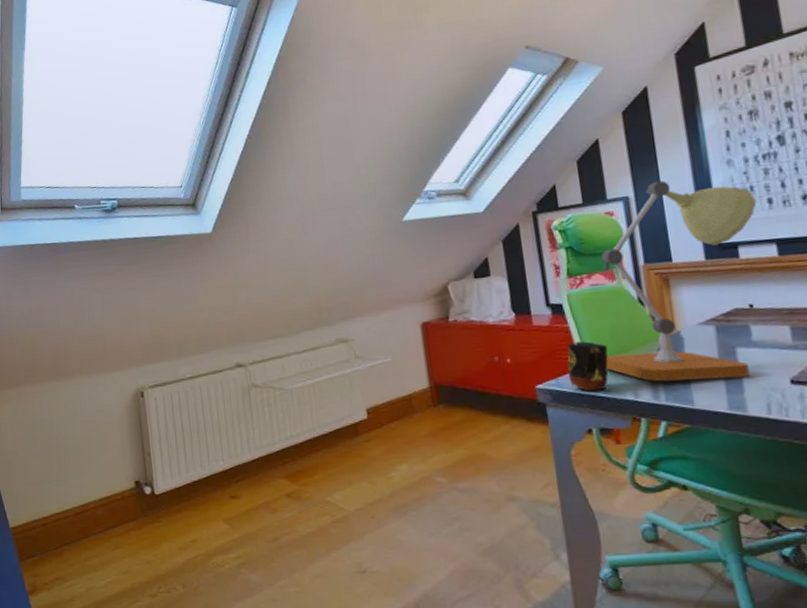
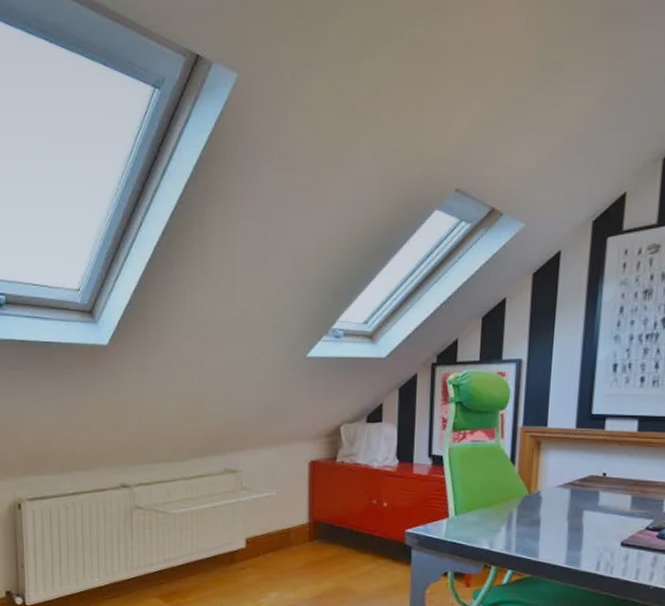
mug: present [567,341,609,392] -> none [436,493,476,539]
desk lamp: present [601,180,757,382] -> none [471,348,631,537]

